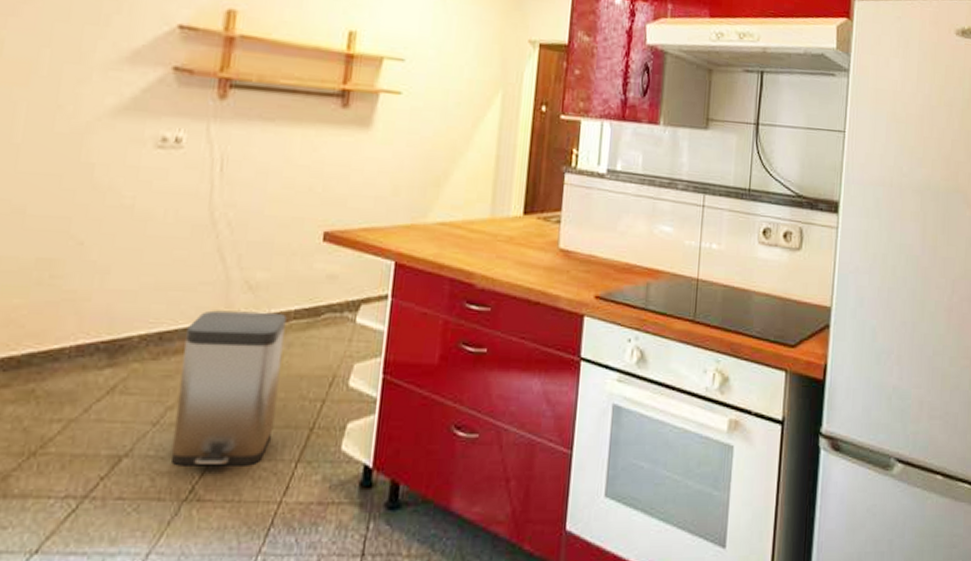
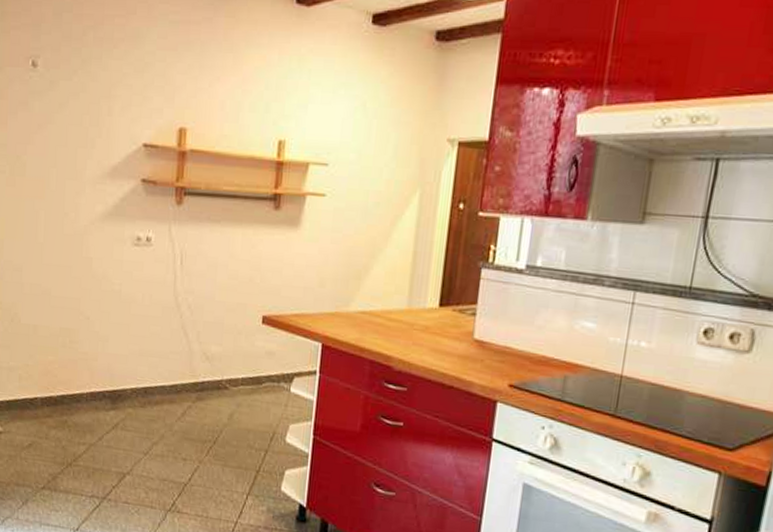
pedal bin: present [171,310,287,466] -> none [158,373,236,493]

